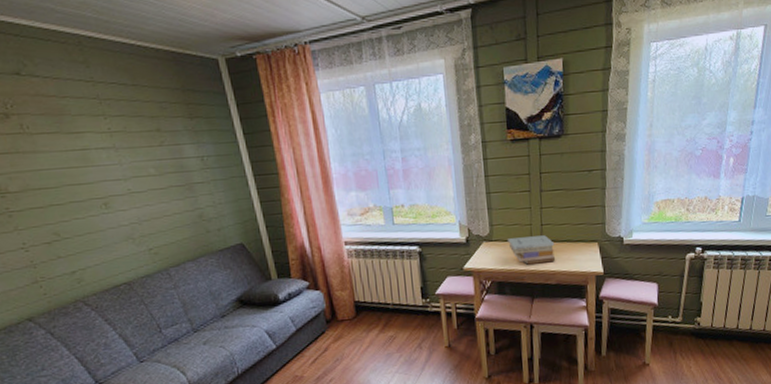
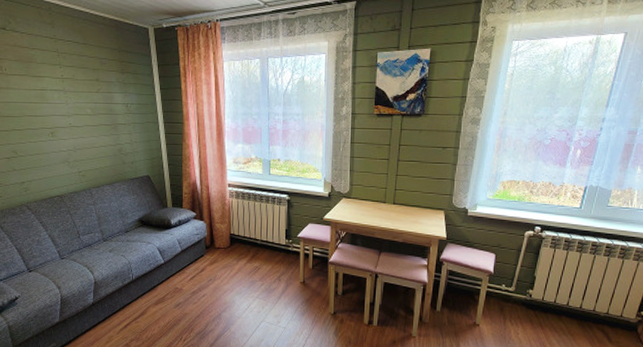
books: present [506,235,556,266] -> none [363,198,405,224]

